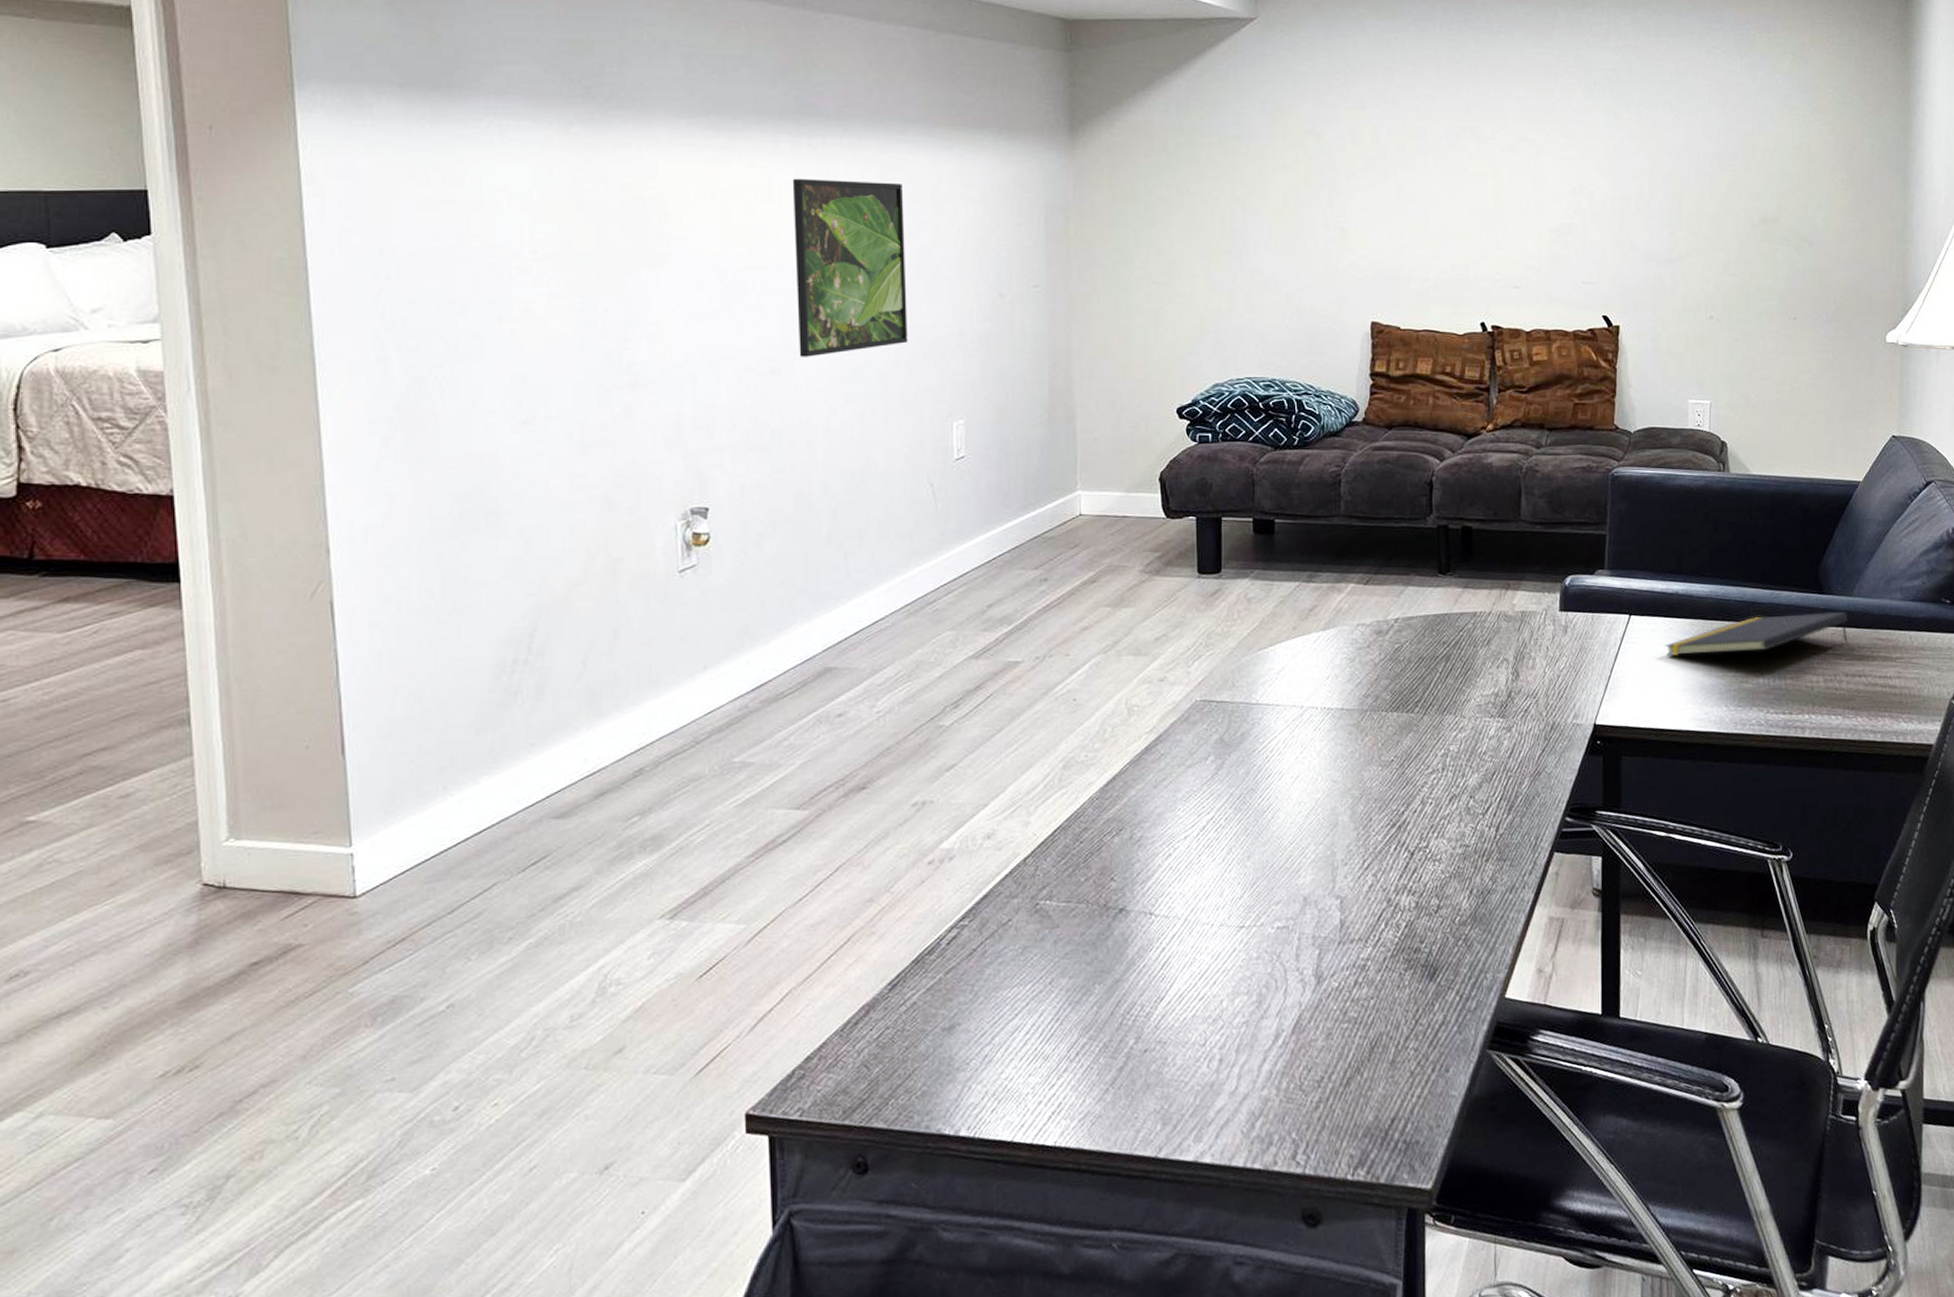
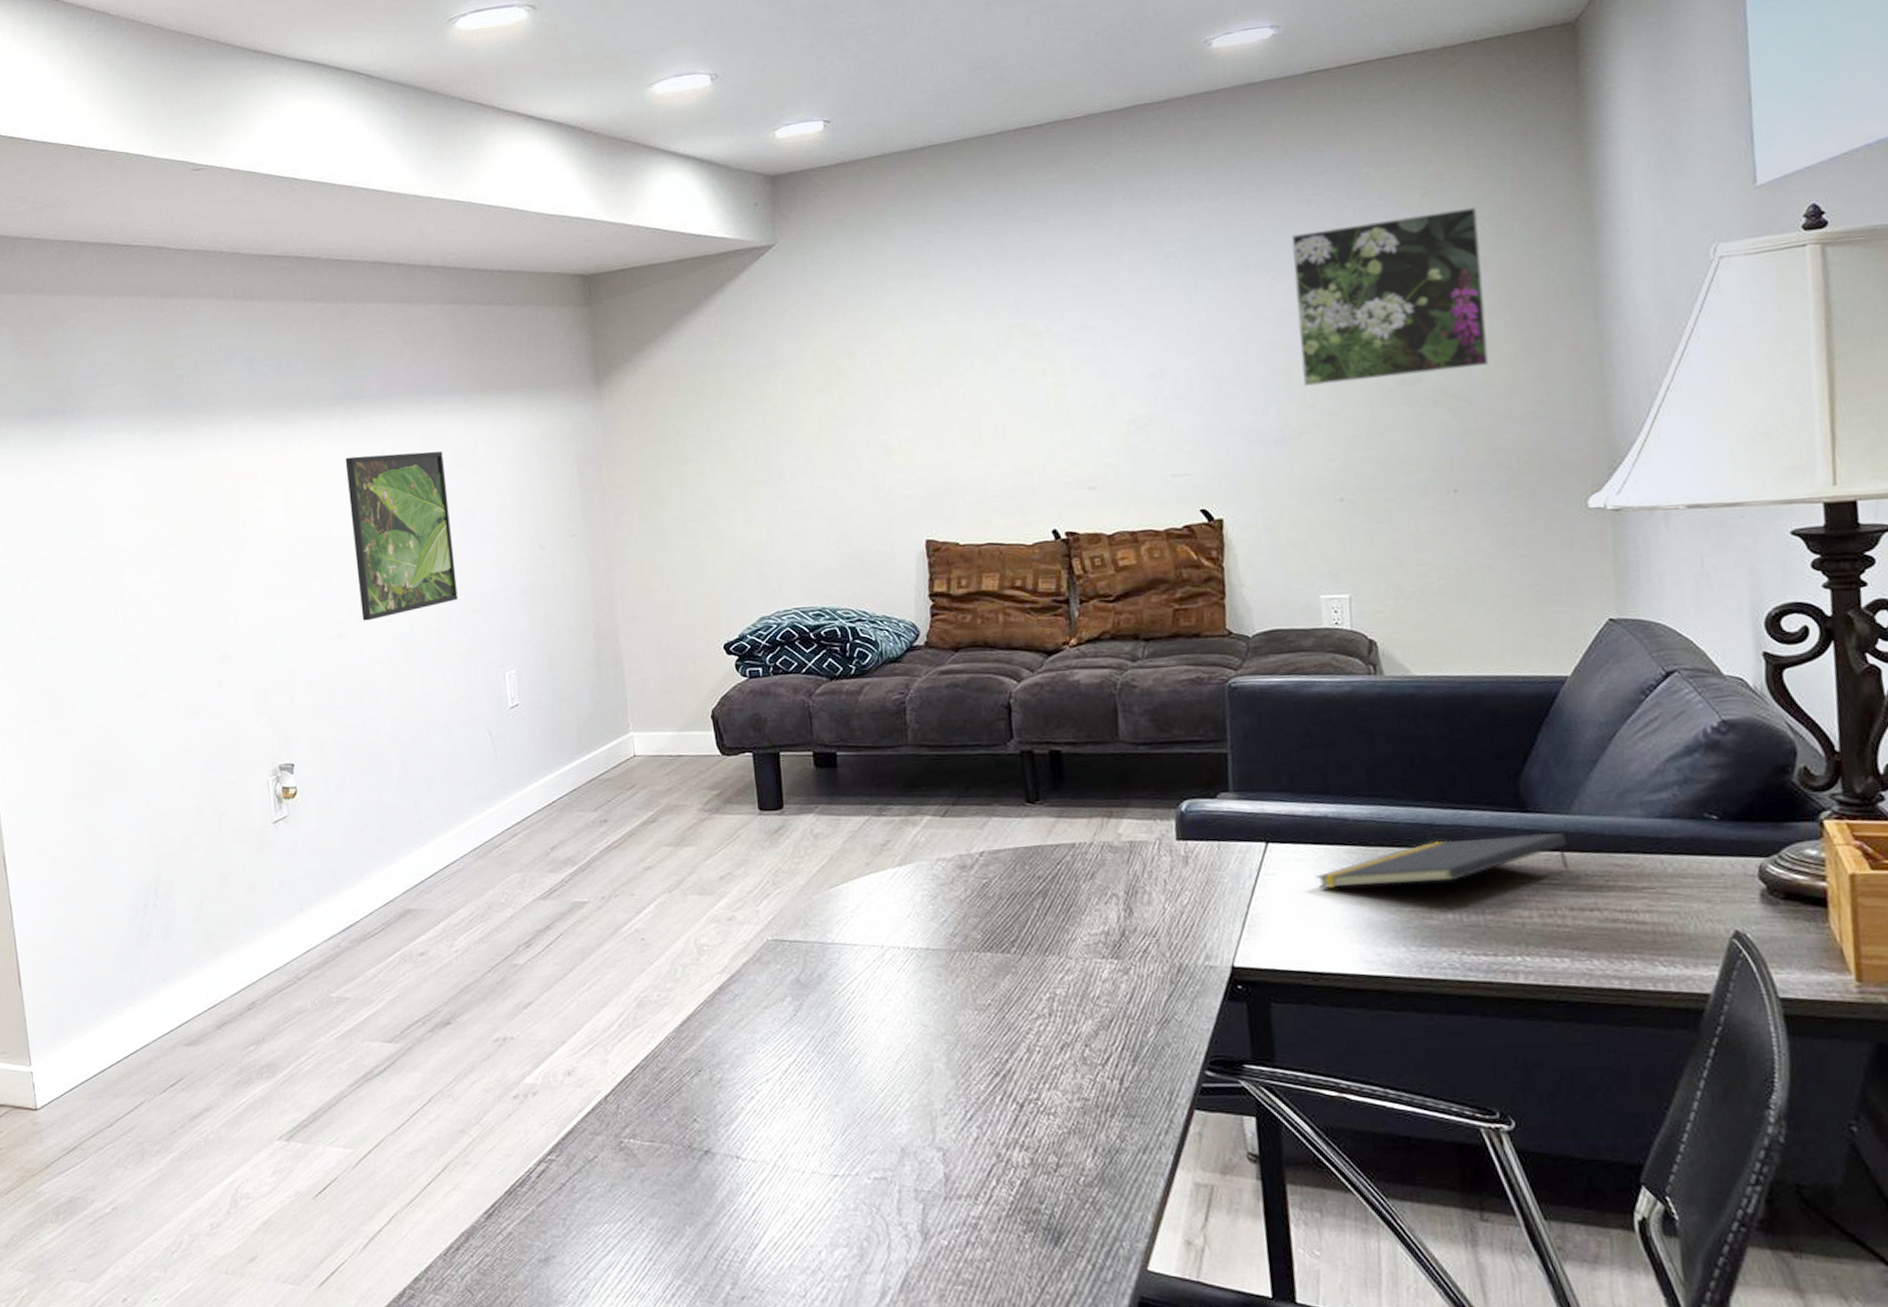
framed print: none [1691,77,1830,216] -> present [1291,207,1489,386]

